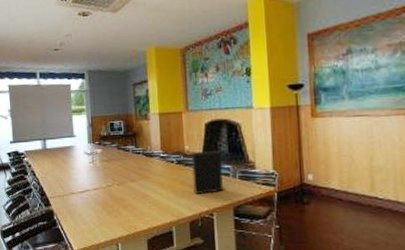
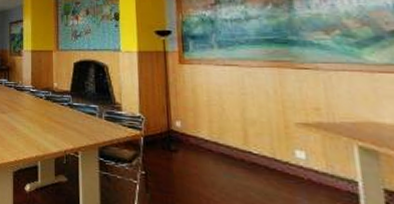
binder: present [191,151,223,194] -> none [59,90,89,132]

